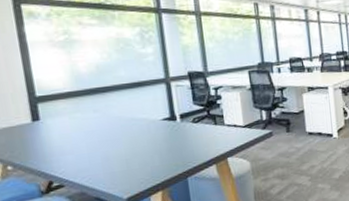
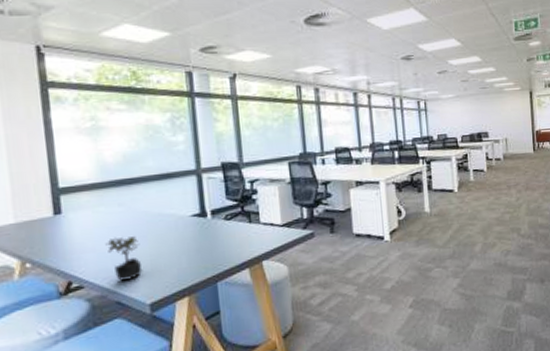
succulent plant: none [83,139,119,179] -> present [105,236,143,281]

